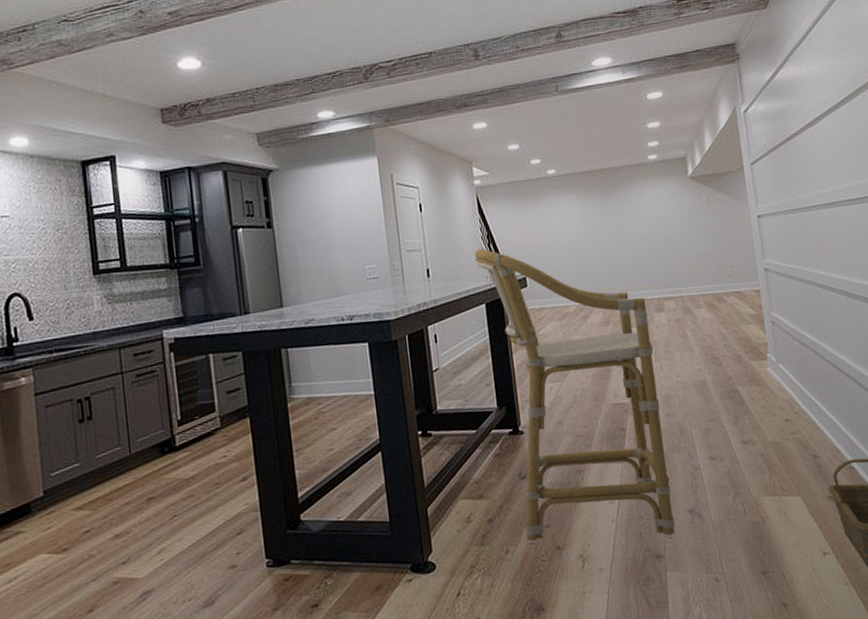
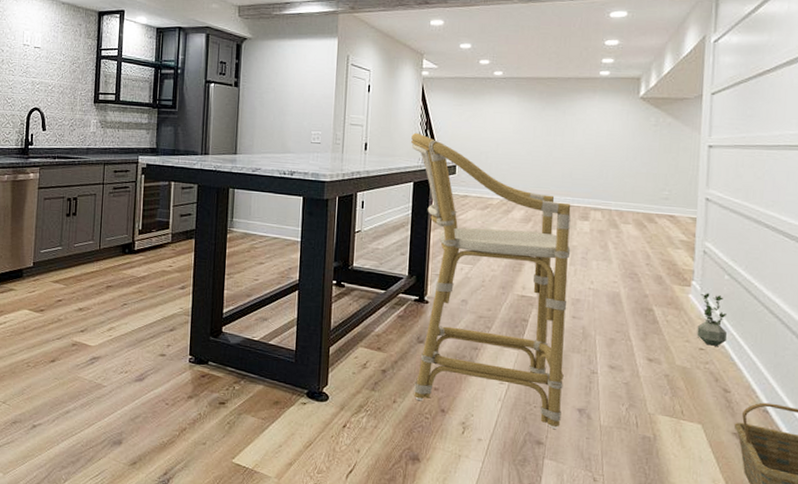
potted plant: none [777,363,808,415] -> present [697,293,727,346]

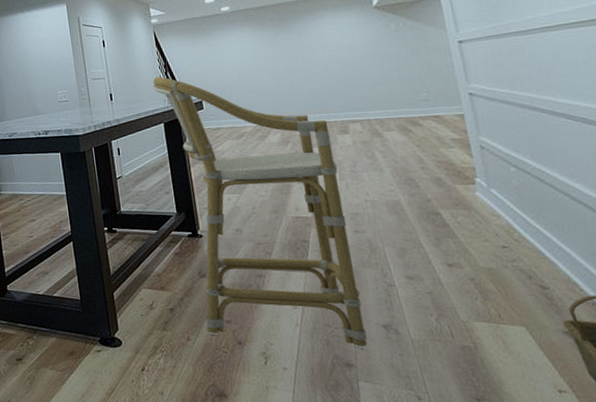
potted plant: present [697,293,727,346] -> none [488,188,531,242]

